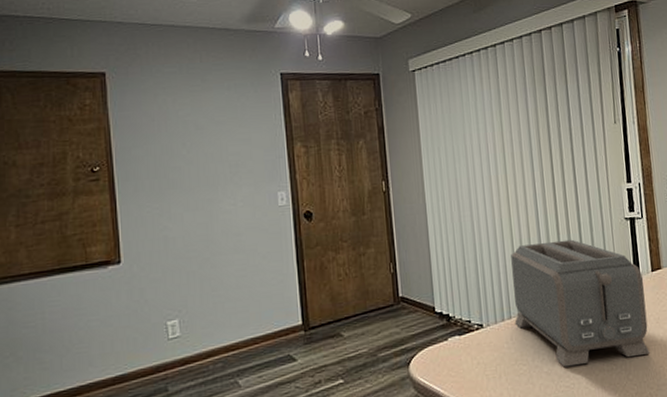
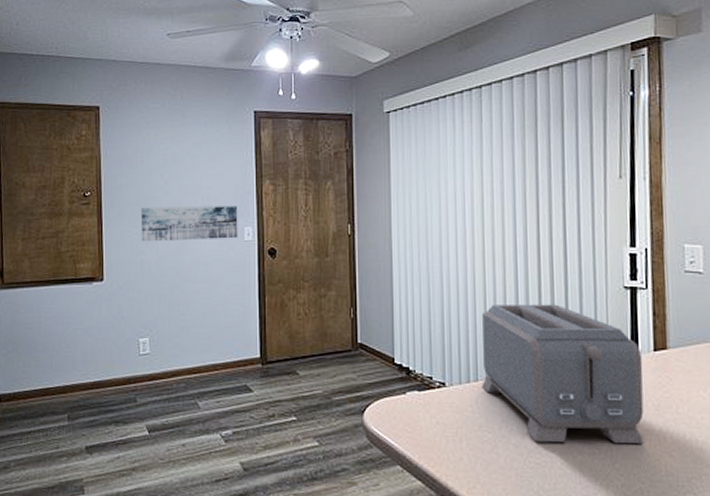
wall art: none [160,171,271,217] -> present [140,206,238,242]

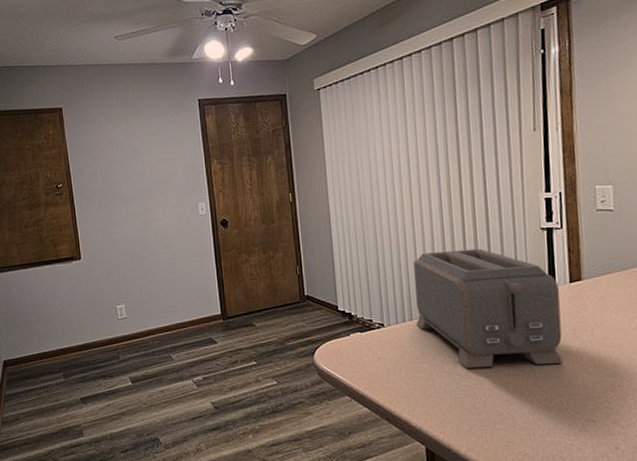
wall art: present [140,206,238,242] -> none [107,185,193,223]

